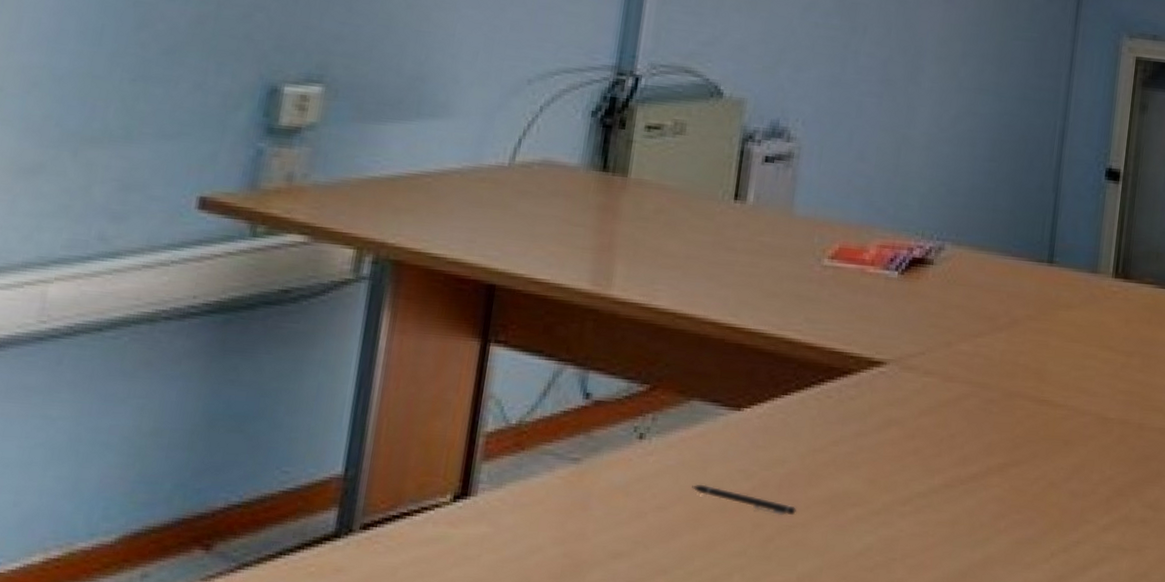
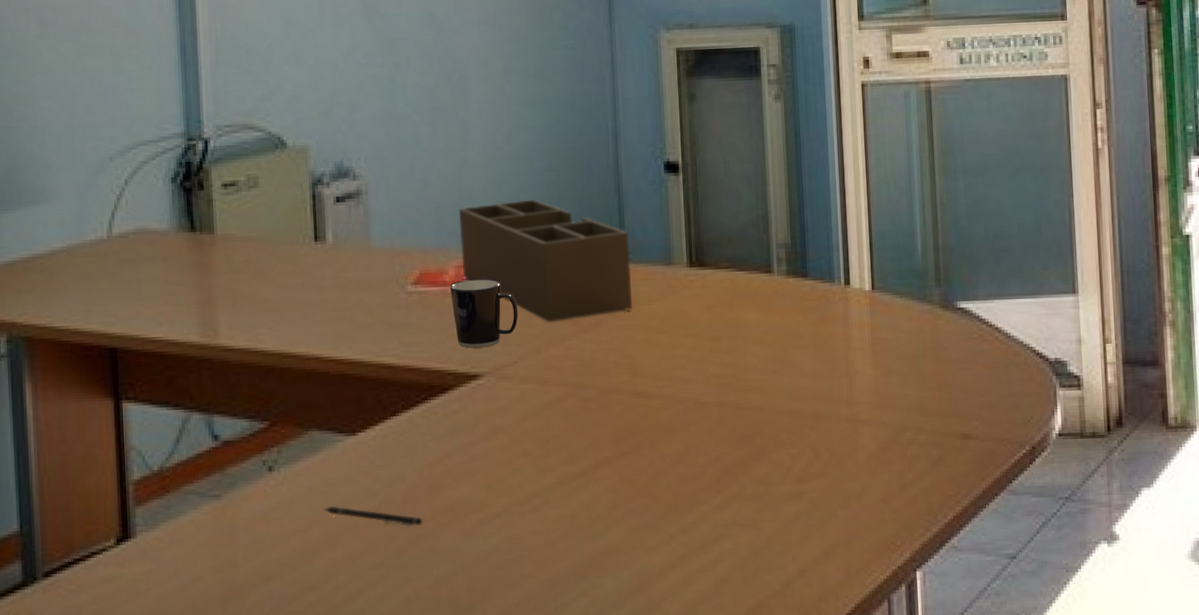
mug: none [866,261,935,335] -> present [450,279,518,349]
desk organizer: none [884,186,1059,316] -> present [458,198,633,322]

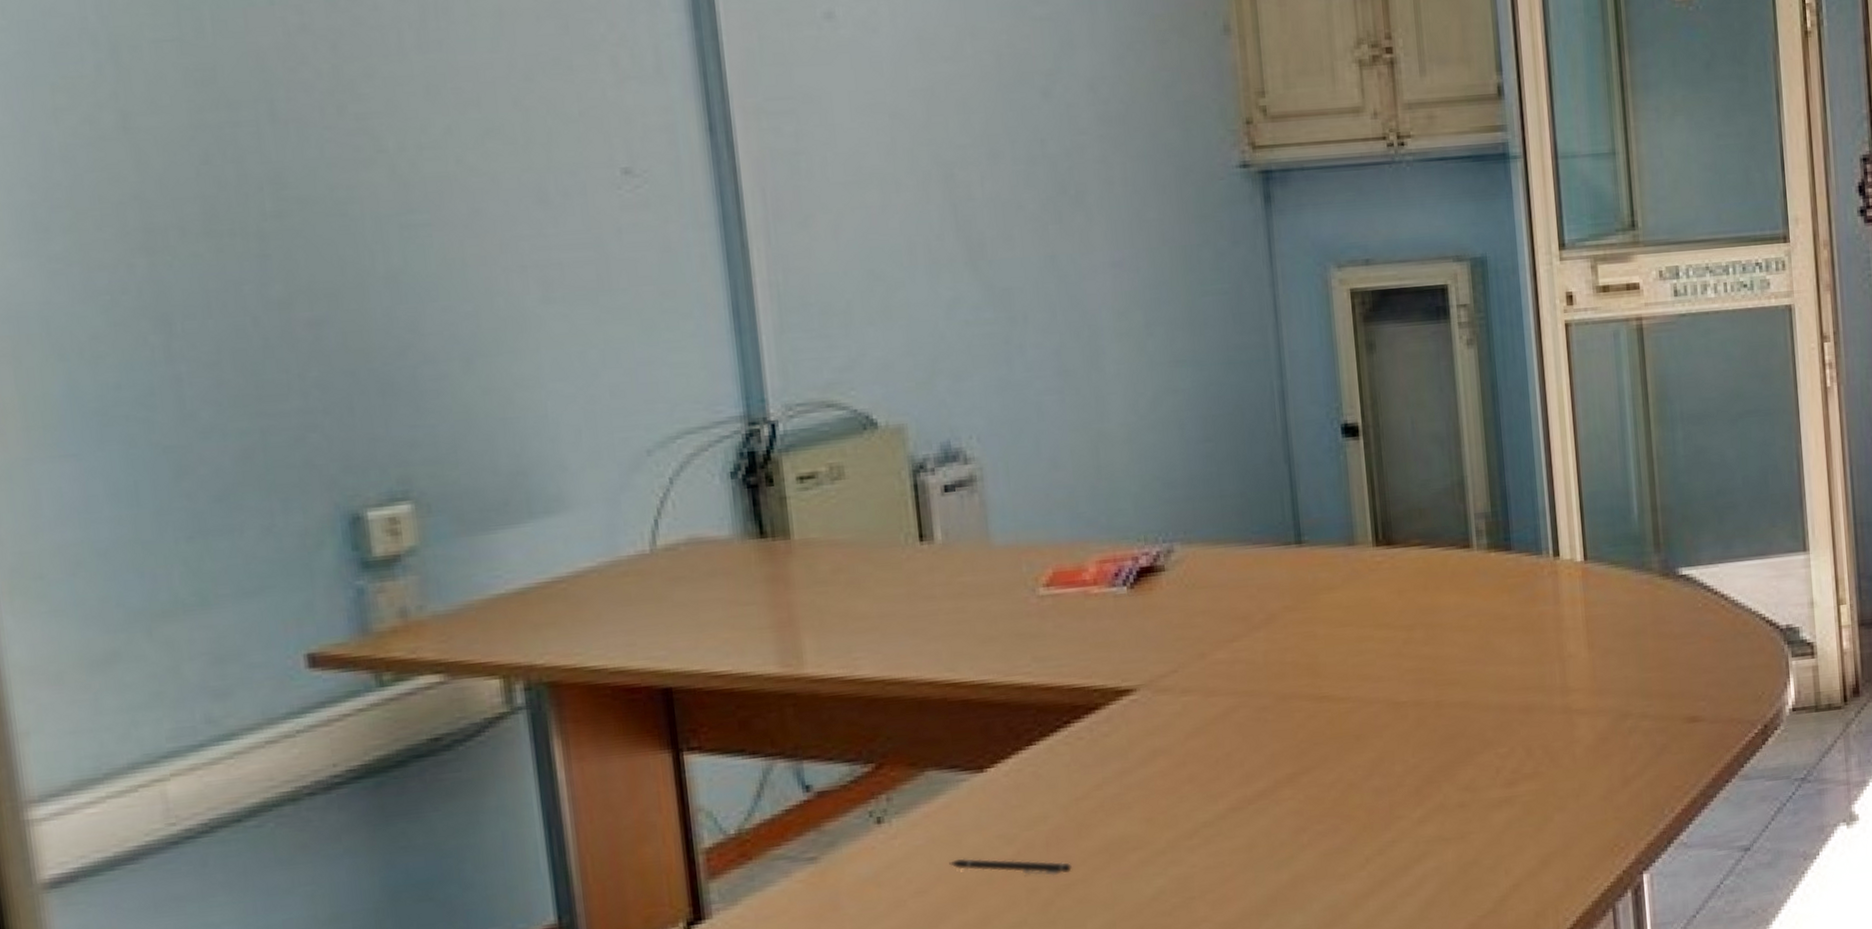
mug: present [450,279,518,349] -> none [1091,574,1176,659]
desk organizer: present [458,198,633,322] -> none [1097,475,1312,621]

